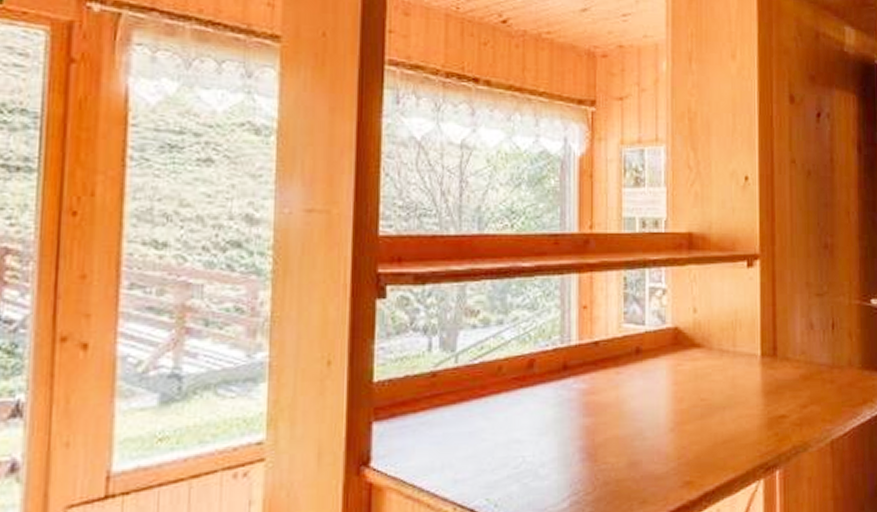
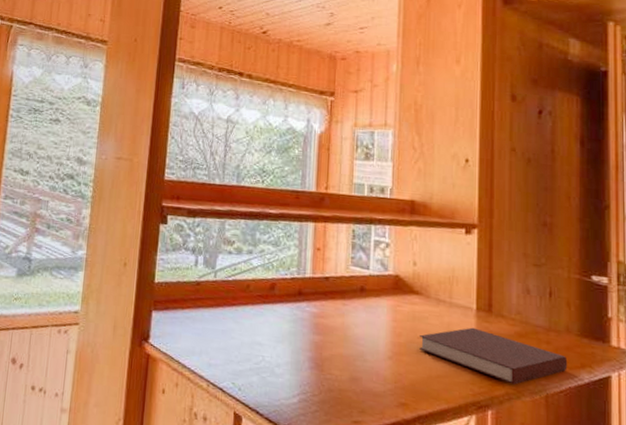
notebook: none [702,377,851,436] -> present [418,327,568,385]

